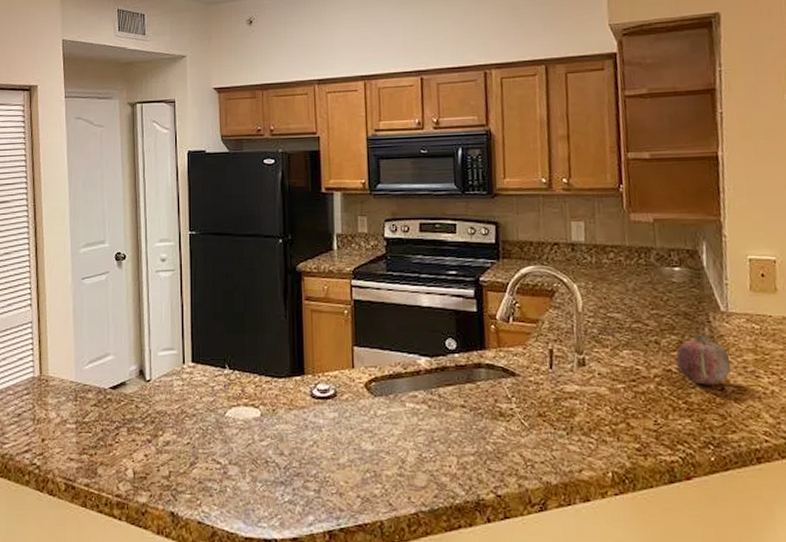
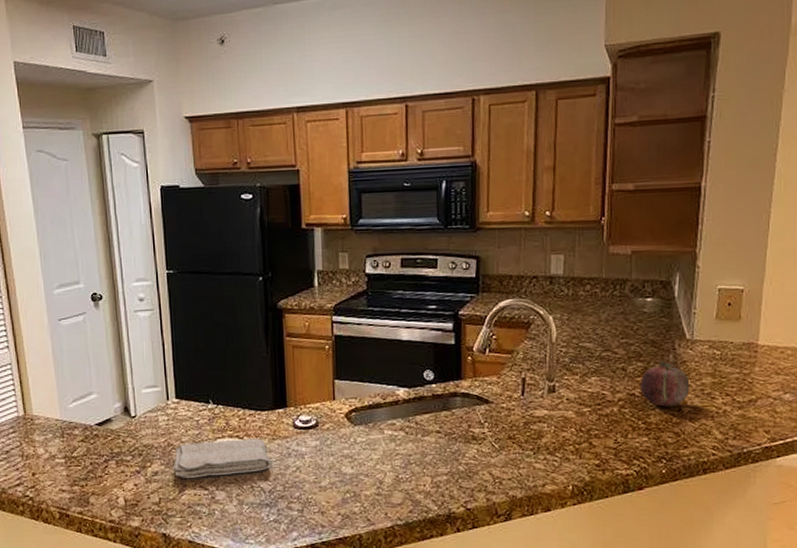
washcloth: none [186,408,287,450] -> present [174,439,271,478]

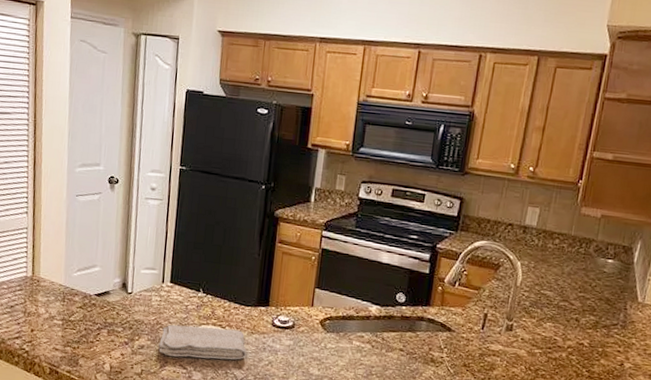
fruit: present [640,360,690,407] -> none [589,317,635,361]

